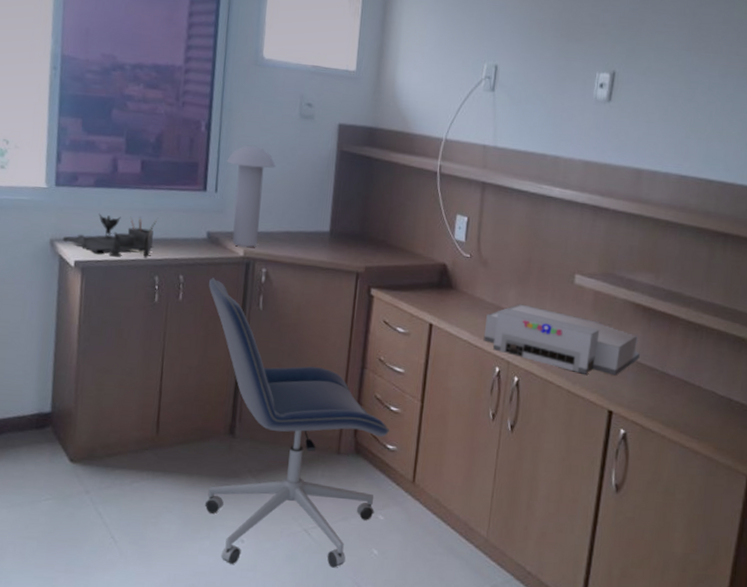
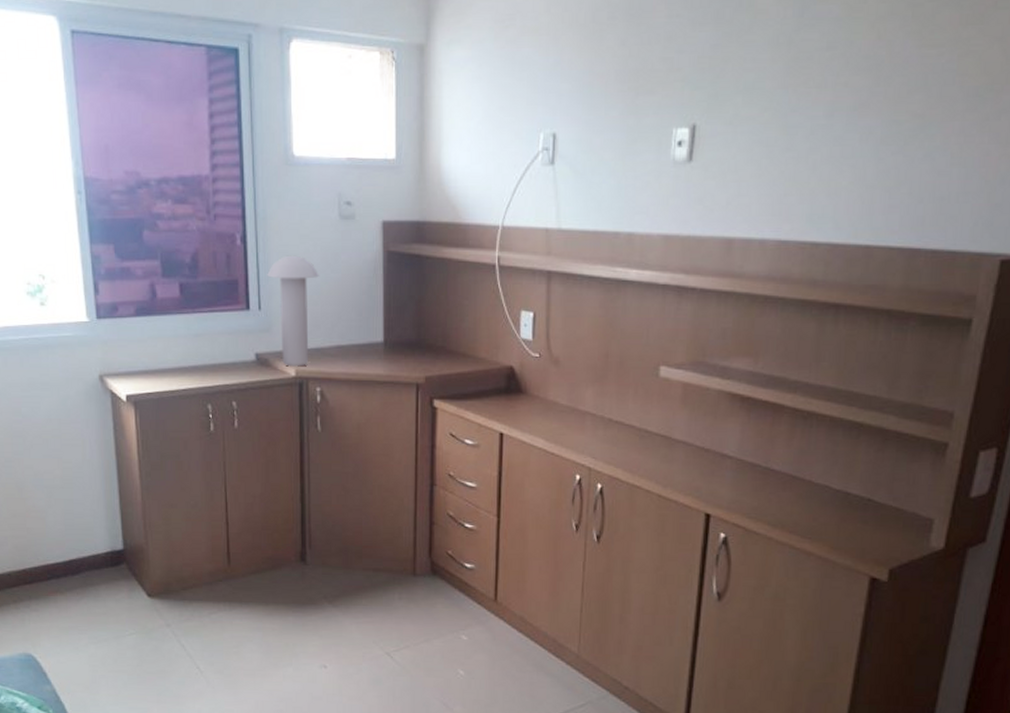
desk organizer: present [62,213,159,260] -> none [111,343,204,388]
office chair: present [204,278,389,568] -> none [262,402,466,690]
architectural model: present [483,304,640,376] -> none [560,404,739,476]

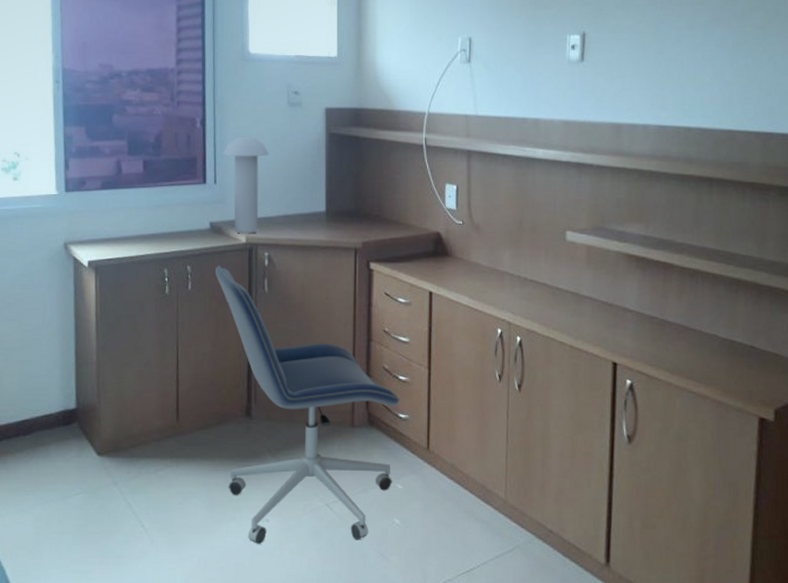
office chair: none [262,402,466,690] -> present [214,266,400,544]

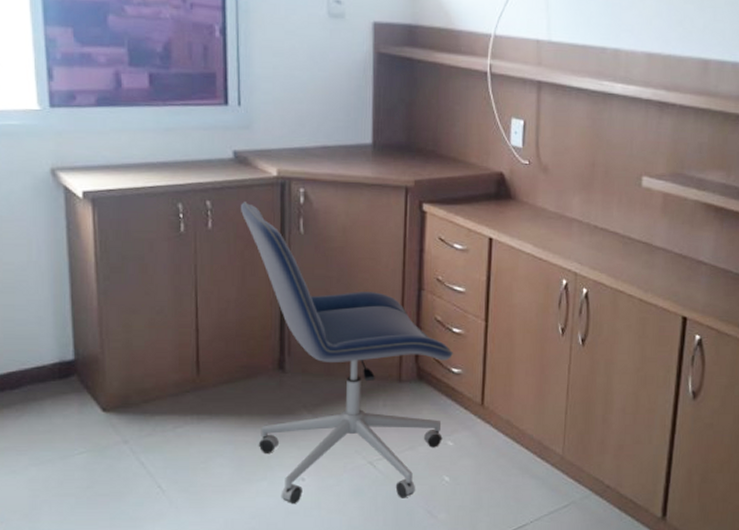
table lamp: present [223,136,269,234] -> none [248,50,305,166]

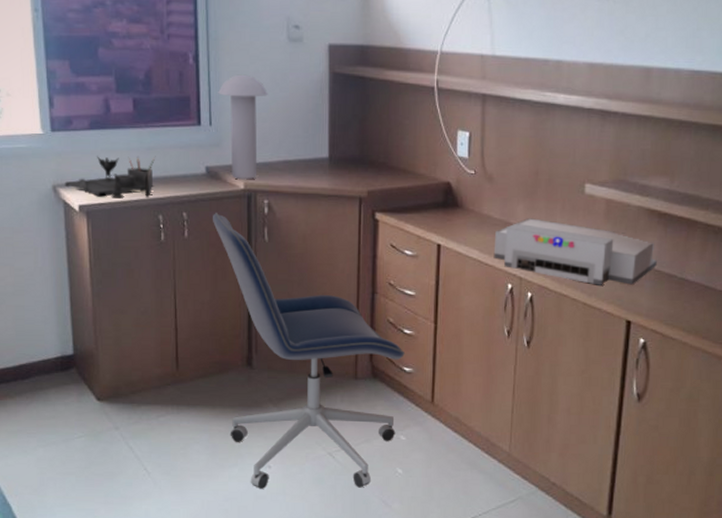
desk organizer: none [65,136,176,186] -> present [64,156,156,199]
table lamp: none [248,50,305,166] -> present [218,74,268,180]
architectural model: none [548,211,713,281] -> present [493,218,657,285]

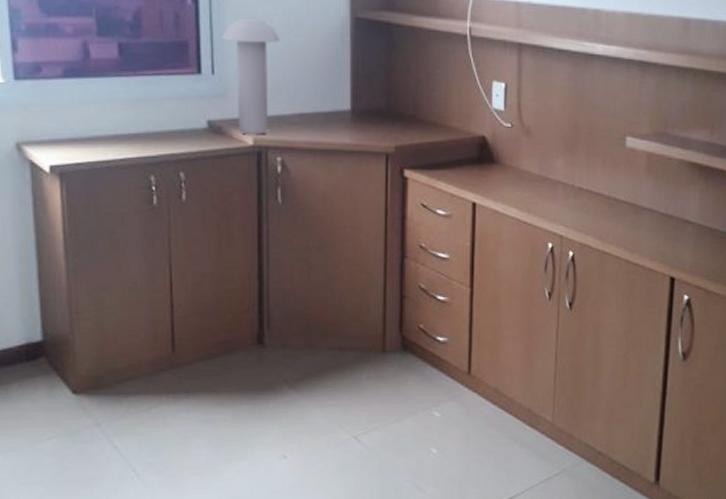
desk organizer: present [64,156,156,199] -> none [31,108,147,158]
office chair: present [212,213,405,489] -> none [215,172,438,483]
architectural model: present [493,218,657,285] -> none [532,173,699,242]

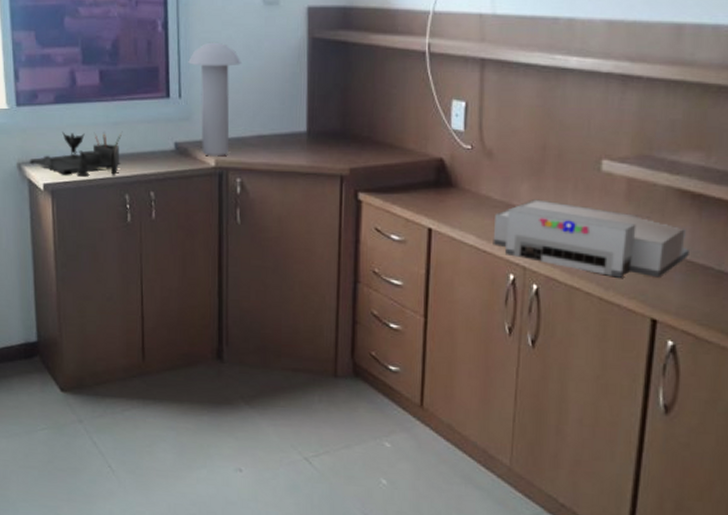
desk organizer: none [31,108,147,158] -> present [29,131,123,177]
architectural model: none [532,173,699,242] -> present [493,199,689,278]

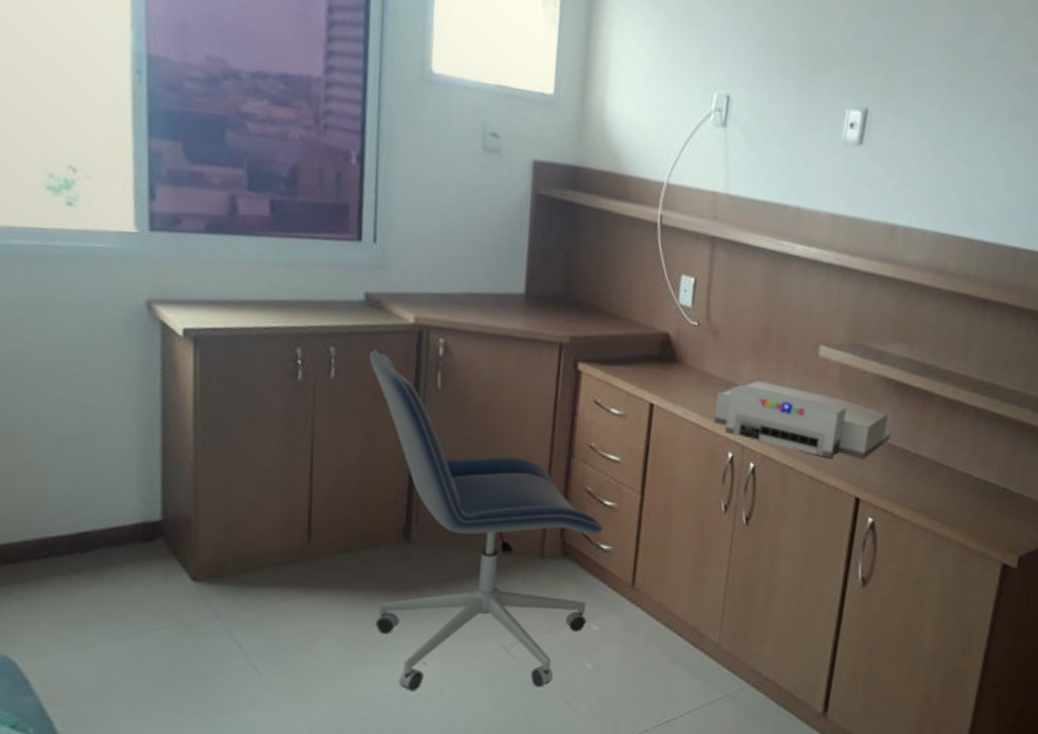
desk organizer: present [29,131,123,177] -> none [164,267,298,327]
office chair: none [180,192,390,499] -> present [368,350,603,691]
table lamp: present [188,42,241,157] -> none [387,183,453,313]

